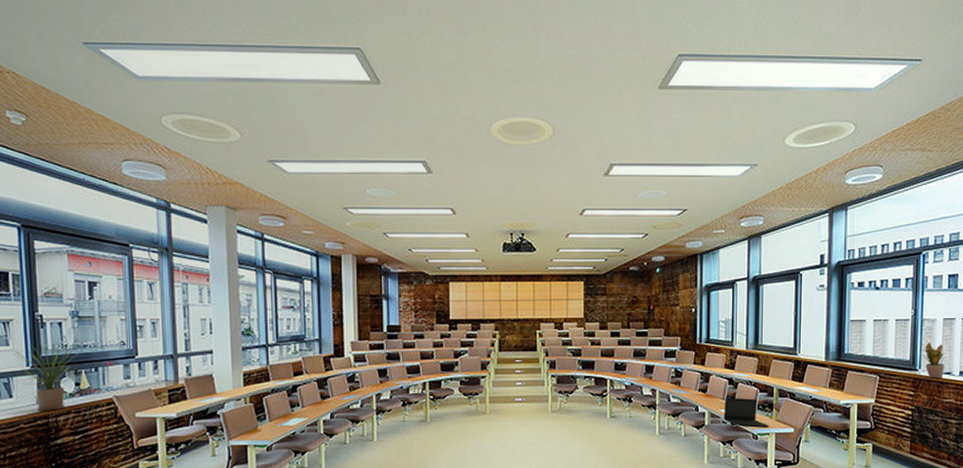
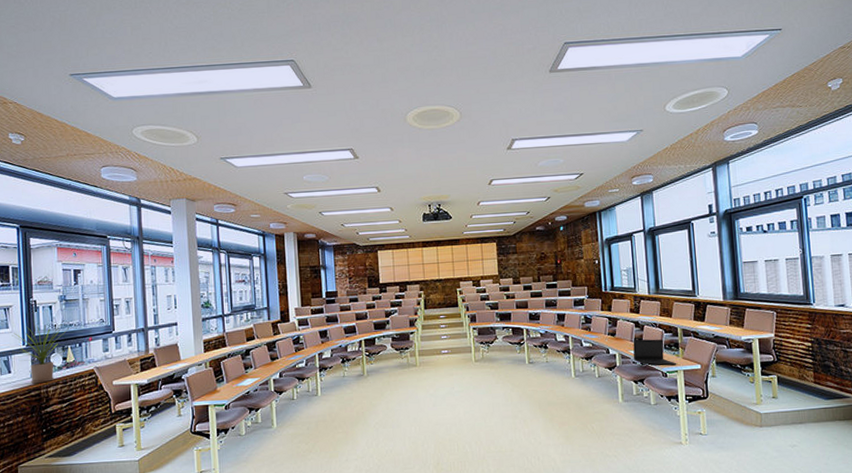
potted plant: present [922,342,948,379] -> none [814,277,840,311]

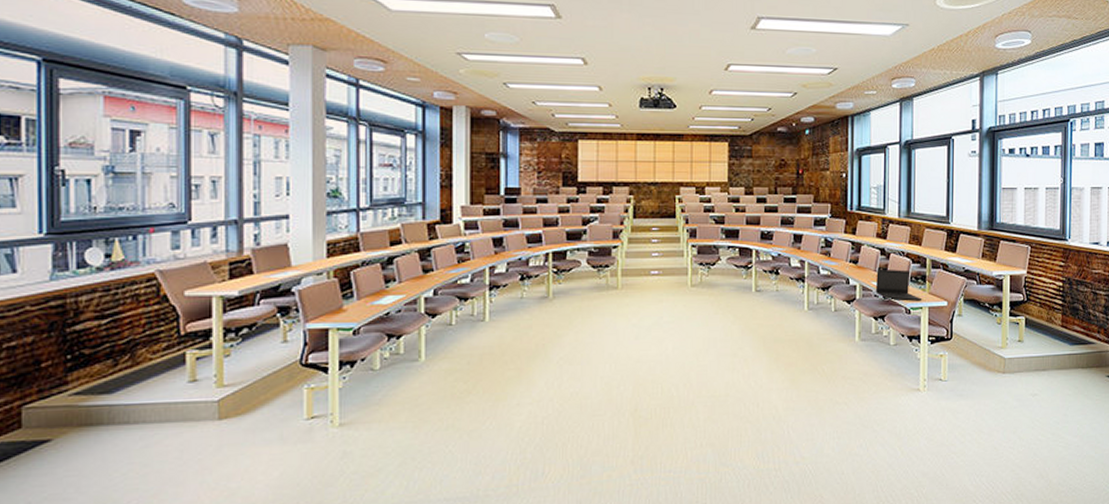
house plant: present [12,324,69,384] -> none [20,205,117,290]

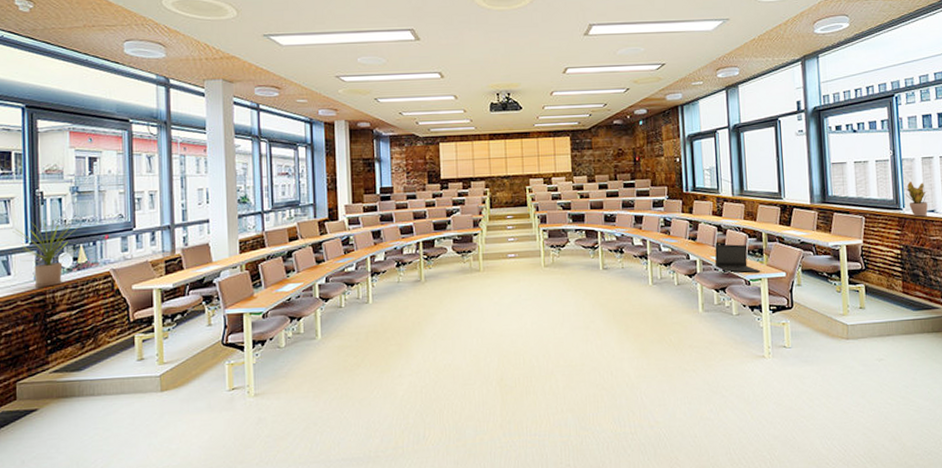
house plant: none [20,205,117,290] -> present [12,219,81,288]
potted plant: none [1071,211,1096,249] -> present [904,181,930,217]

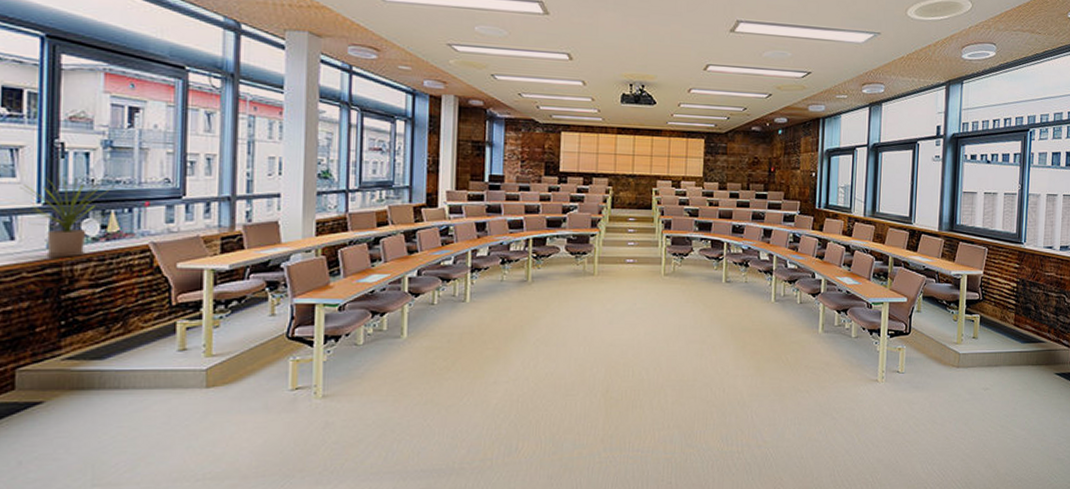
laptop: present [714,244,761,273] -> none [839,264,884,297]
potted plant: present [904,181,930,217] -> none [1027,216,1050,252]

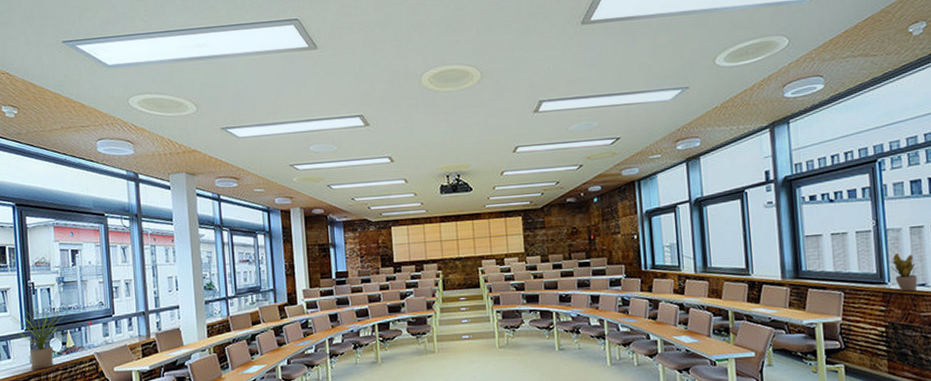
potted plant: none [1027,216,1050,252] -> present [889,252,920,292]

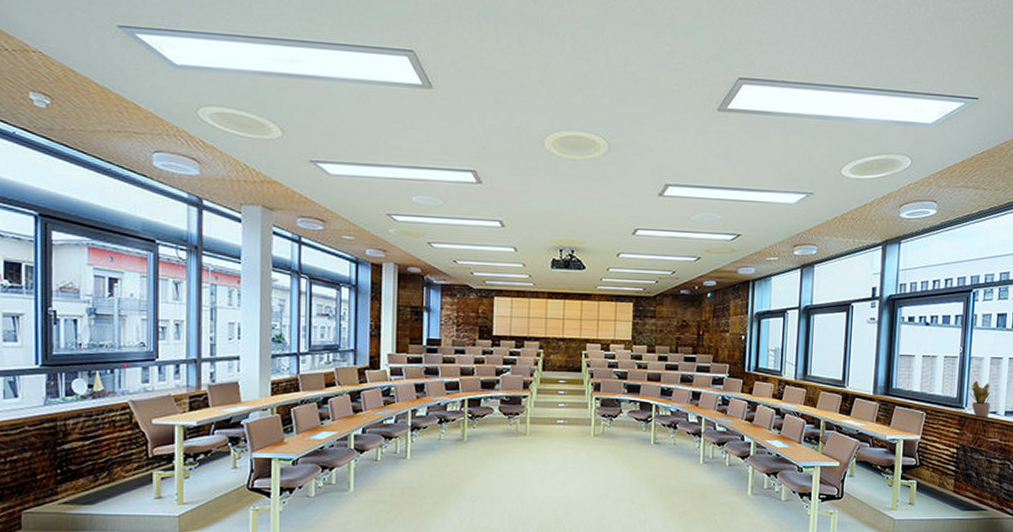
house plant: present [10,307,68,370] -> none [21,341,98,414]

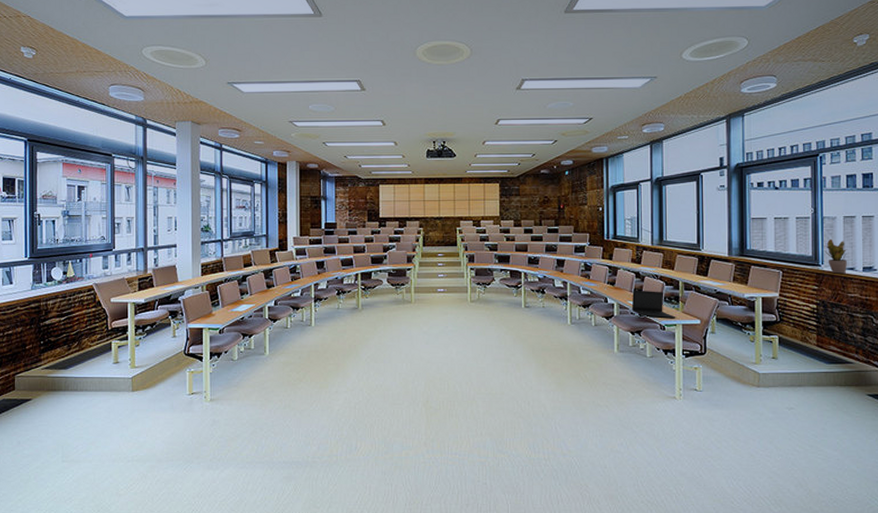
laptop: none [769,428,815,460] -> present [631,290,676,319]

